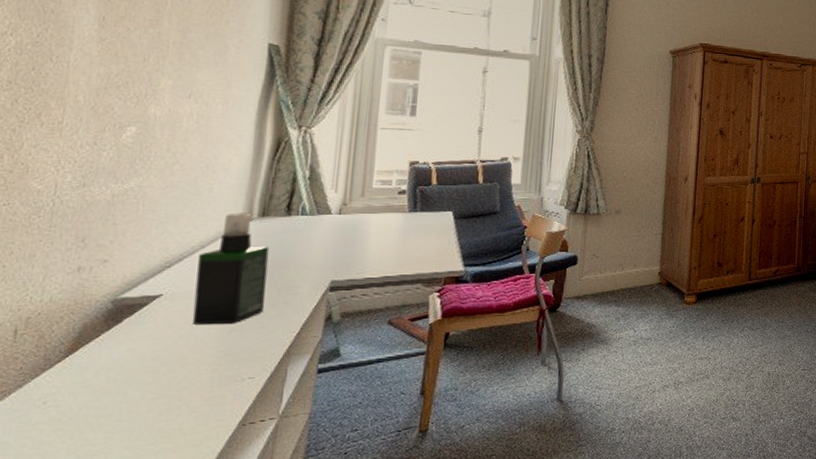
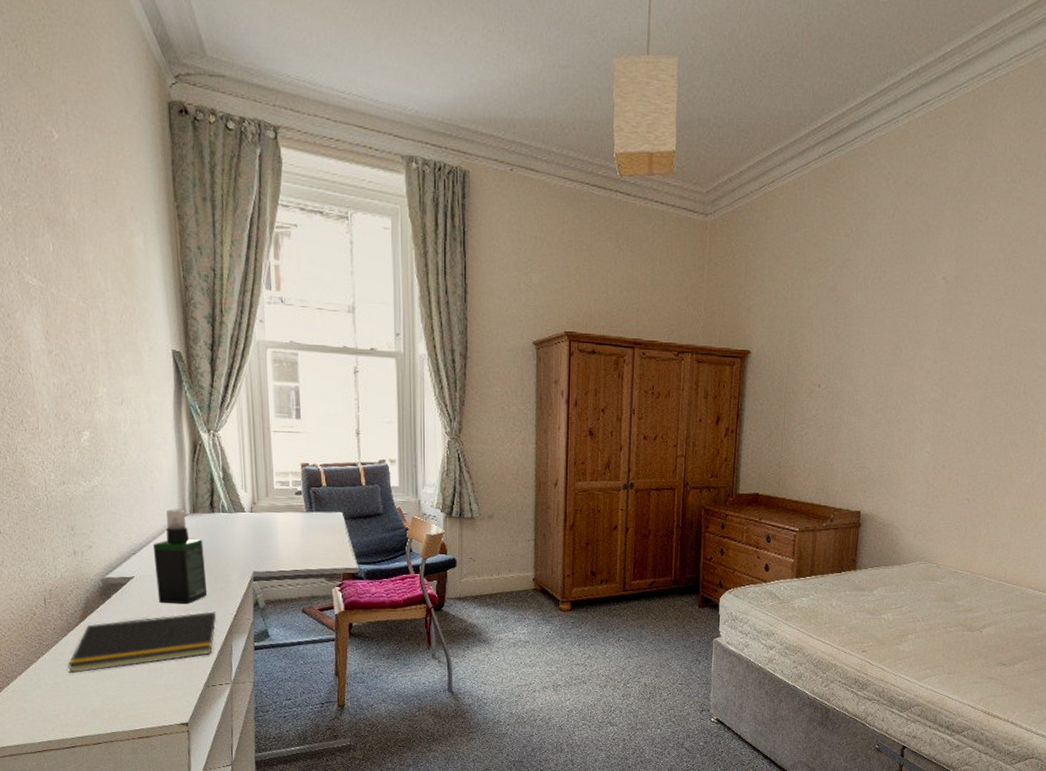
notepad: none [29,330,273,427] -> present [68,611,217,674]

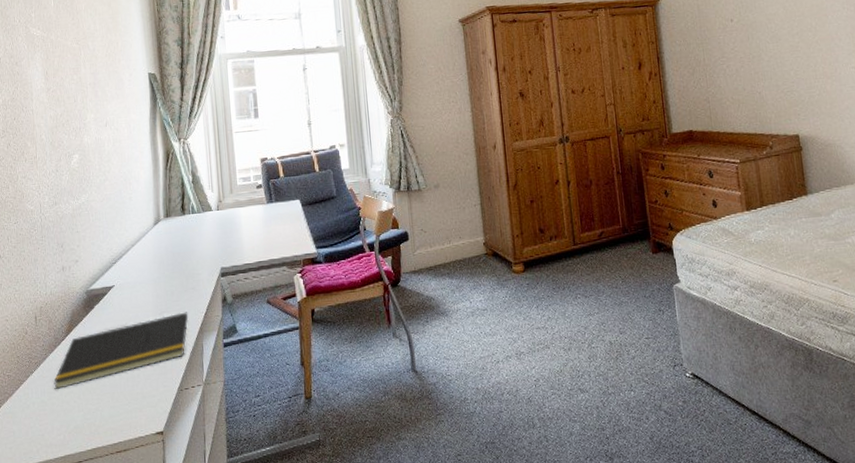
spray bottle: present [152,509,208,605] -> none [131,215,180,310]

